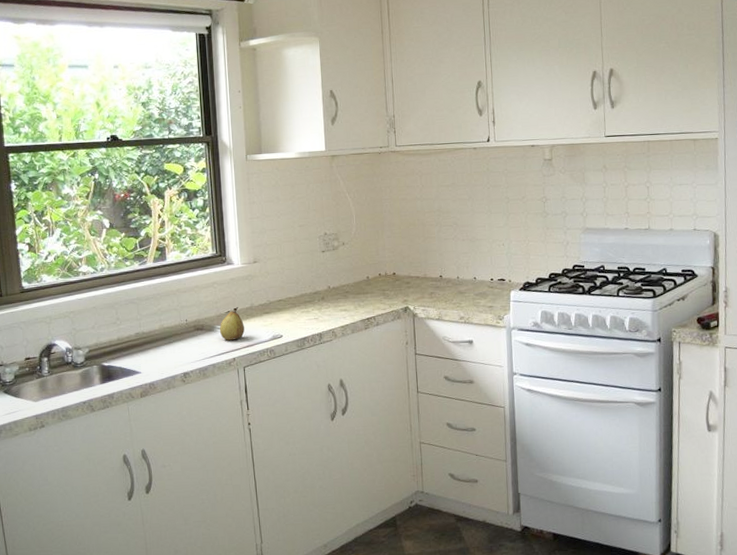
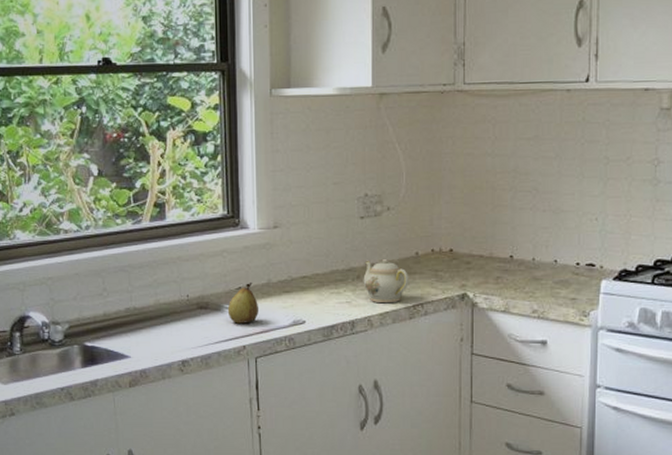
teapot: none [326,283,363,318] -> present [363,259,410,304]

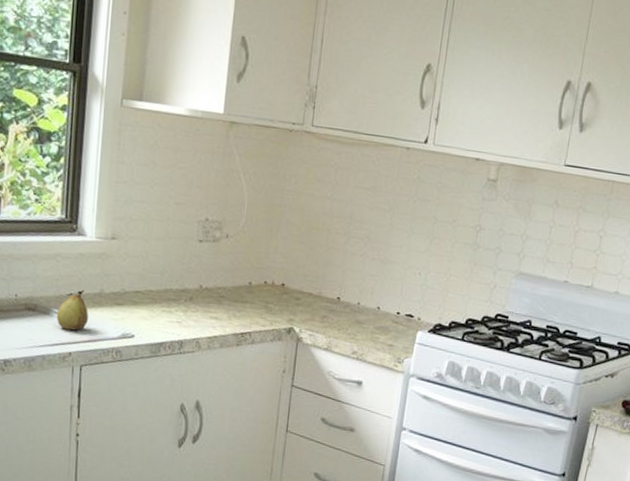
teapot: present [363,259,410,304] -> none [195,284,241,329]

